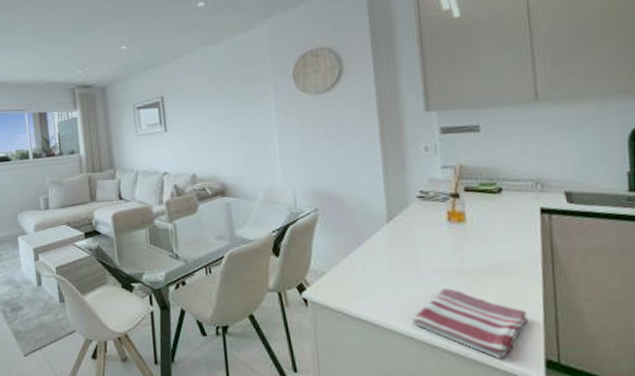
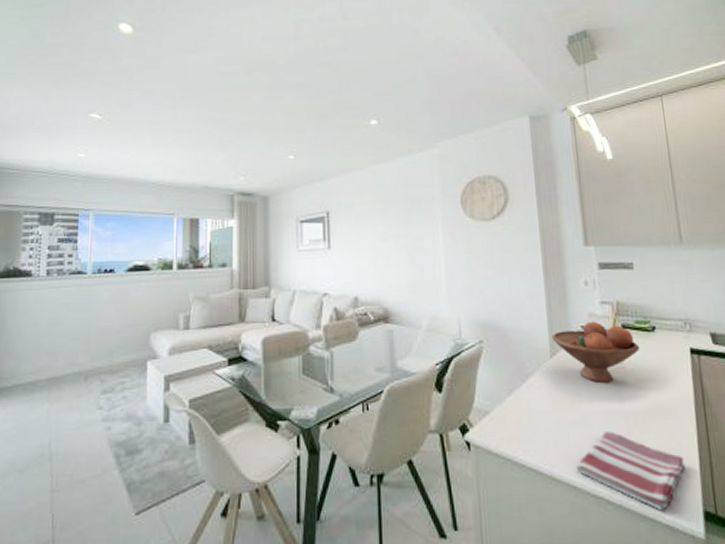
fruit bowl: none [388,185,484,245] -> present [551,321,640,384]

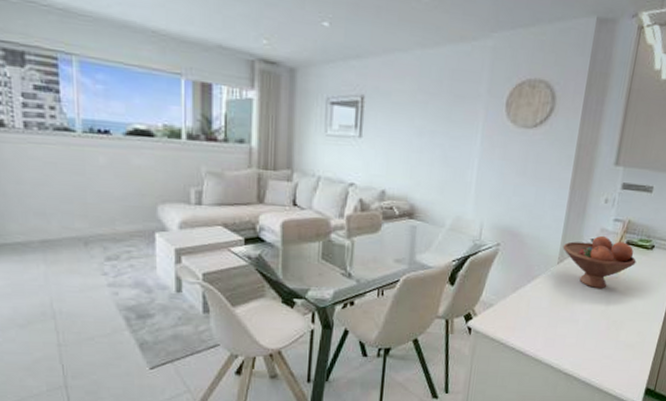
dish towel: present [577,431,686,511] -> none [557,327,644,387]

